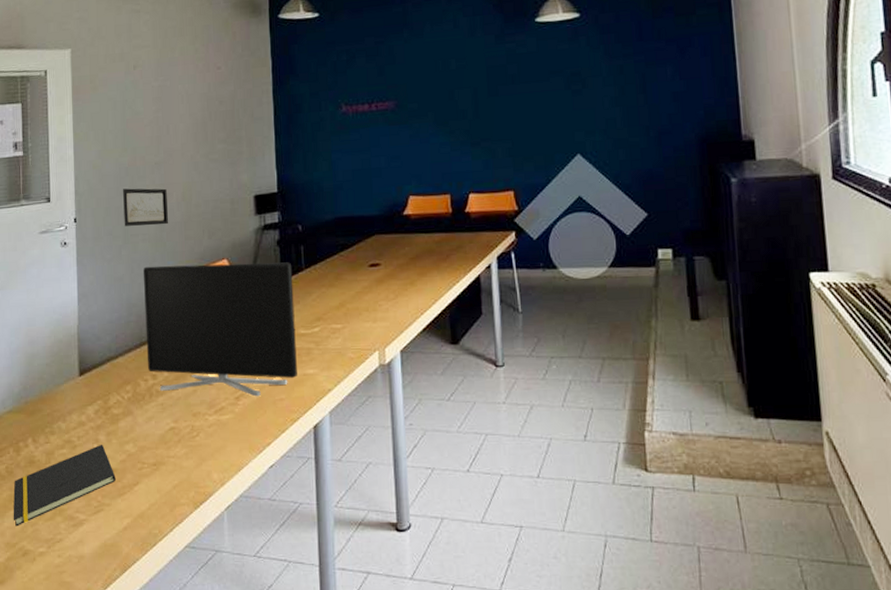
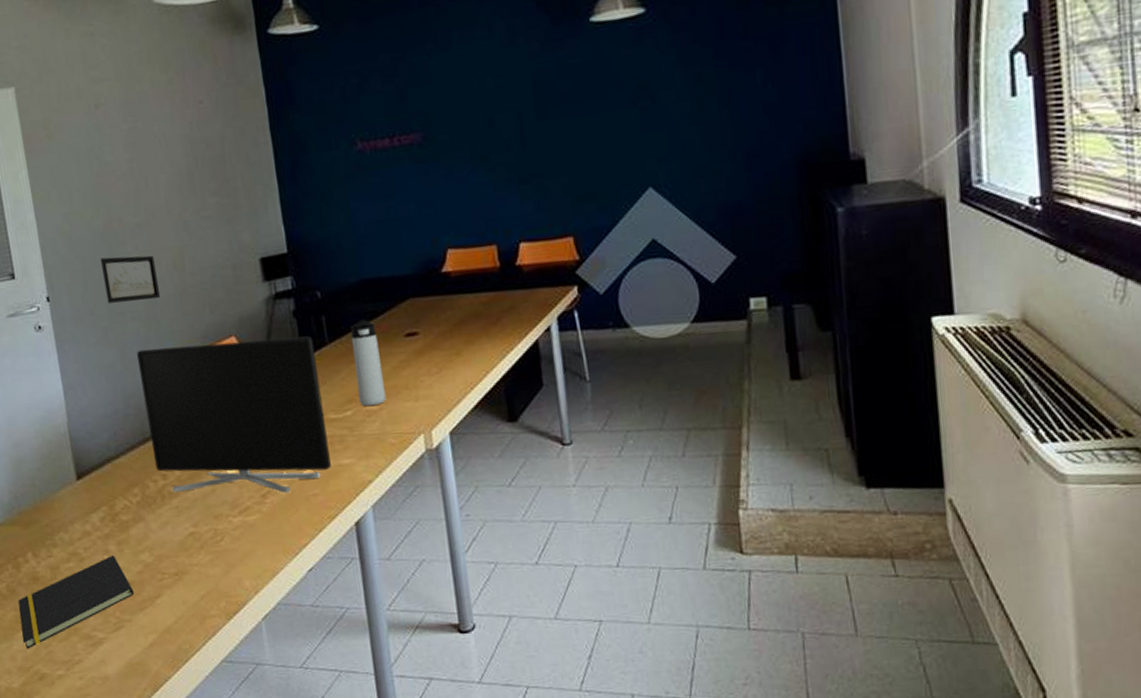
thermos bottle: none [324,250,349,325] -> present [351,319,387,407]

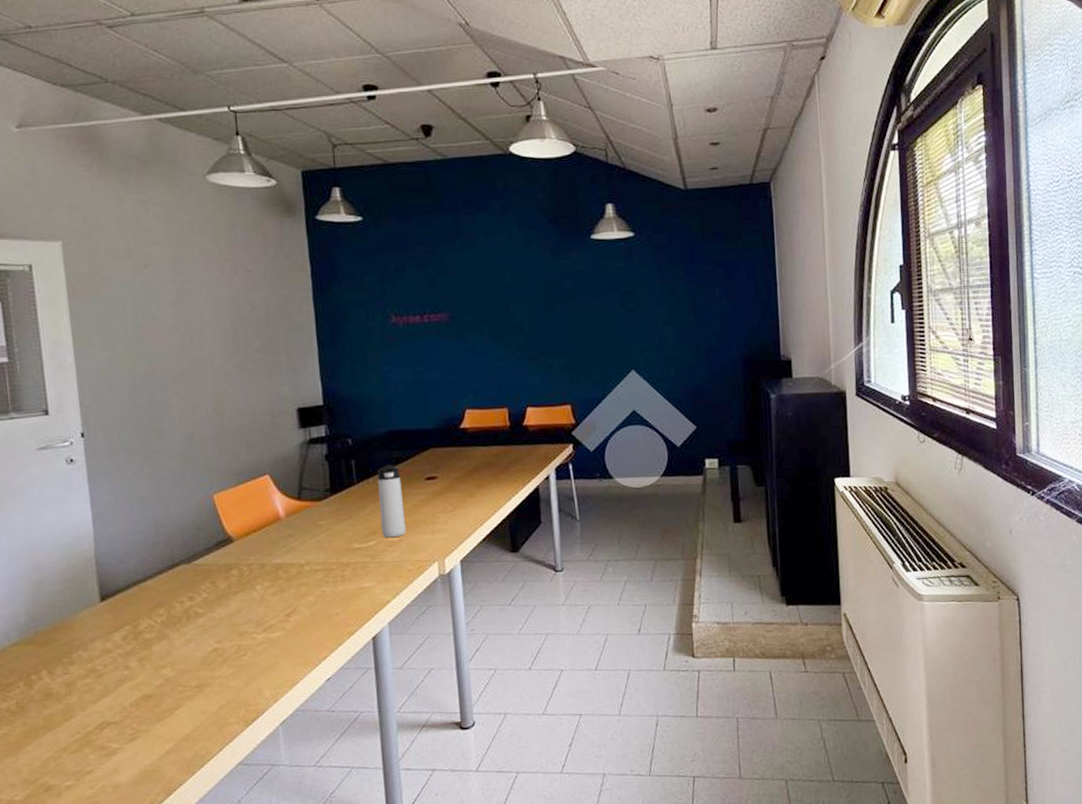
notepad: present [18,554,134,649] -> none [28,670,153,763]
wall art: present [101,255,161,303] -> none [140,400,199,441]
monitor: present [136,336,331,494] -> none [170,476,353,613]

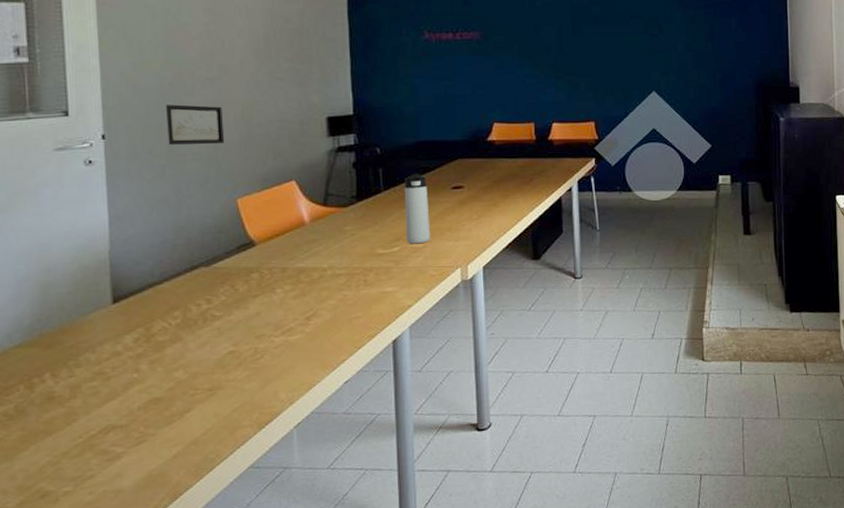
wall art: none [140,400,199,441] -> present [166,104,225,145]

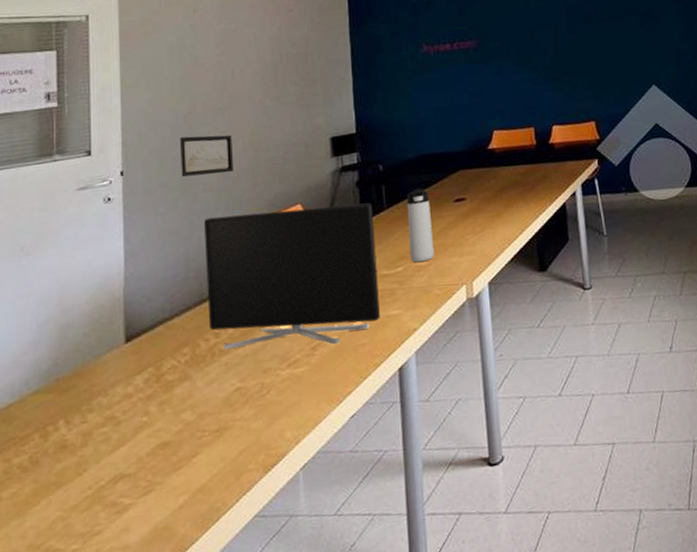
monitor: none [193,184,375,316] -> present [203,203,380,350]

